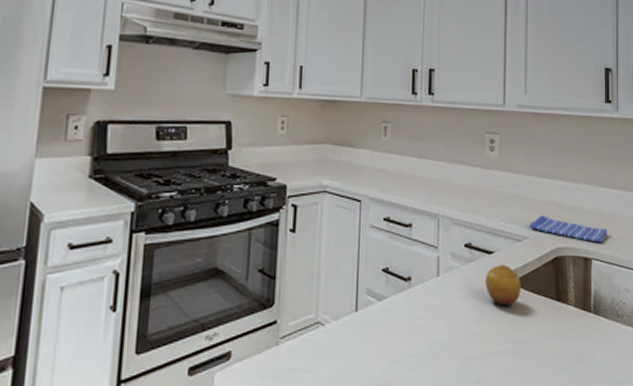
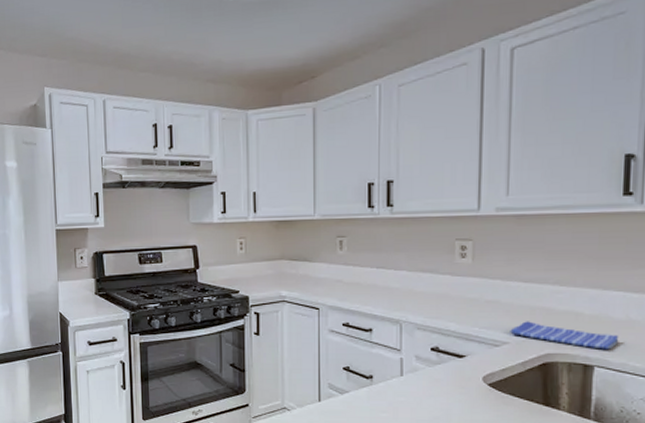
fruit: present [486,264,521,307] -> none [456,368,499,408]

